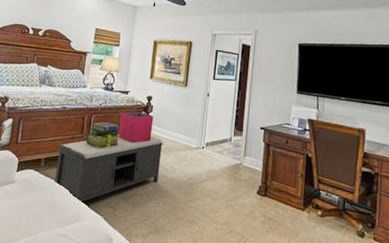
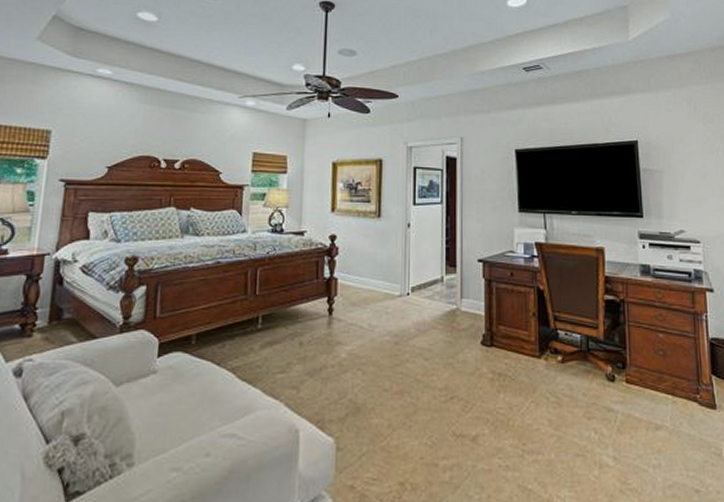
bench: present [55,136,164,202] -> none [213,287,357,387]
stack of books: present [85,122,121,148] -> none [251,275,298,311]
storage bin: present [118,111,154,144] -> none [295,257,341,299]

